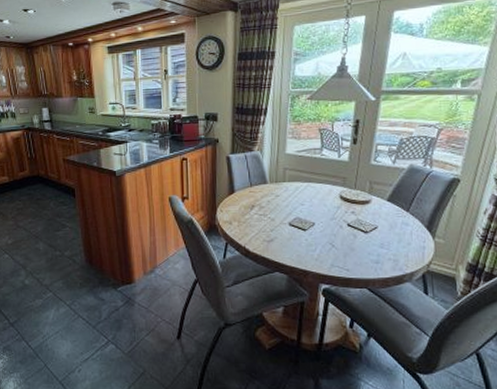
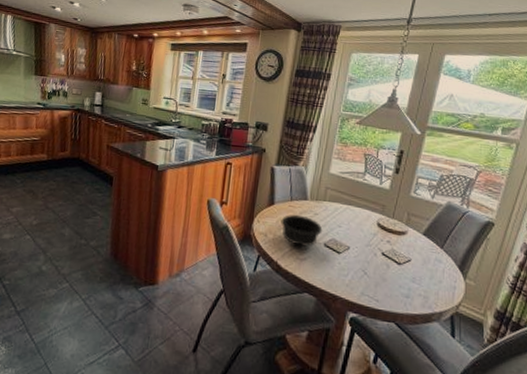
bowl: none [243,199,286,229] -> present [281,214,323,247]

